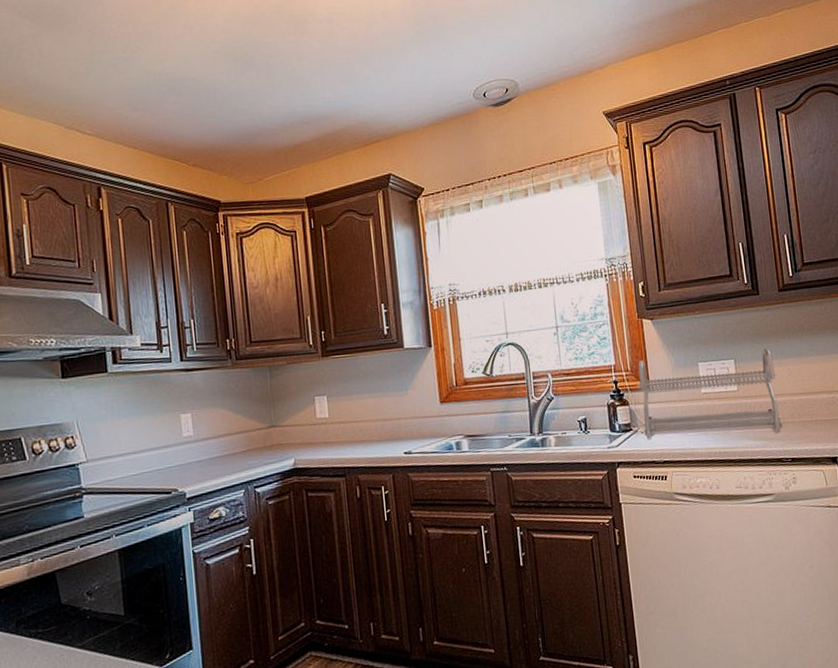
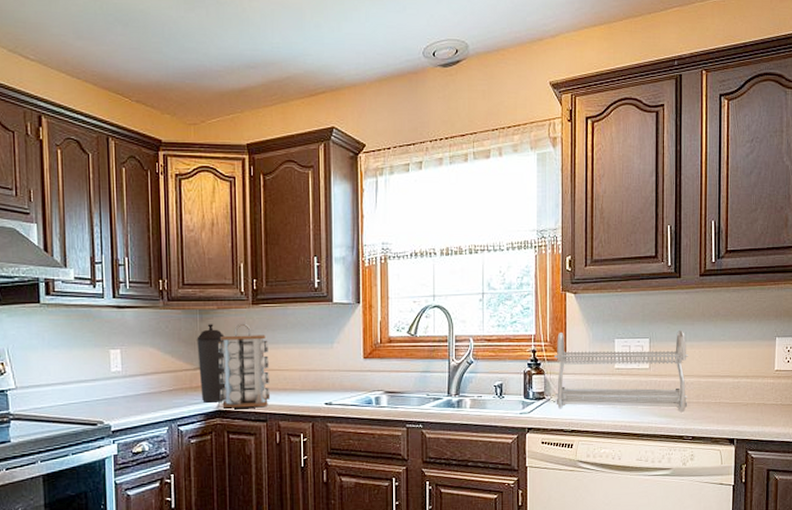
canister: none [268,379,302,462] -> present [197,324,226,403]
spice rack: none [290,376,348,466] -> present [218,323,271,409]

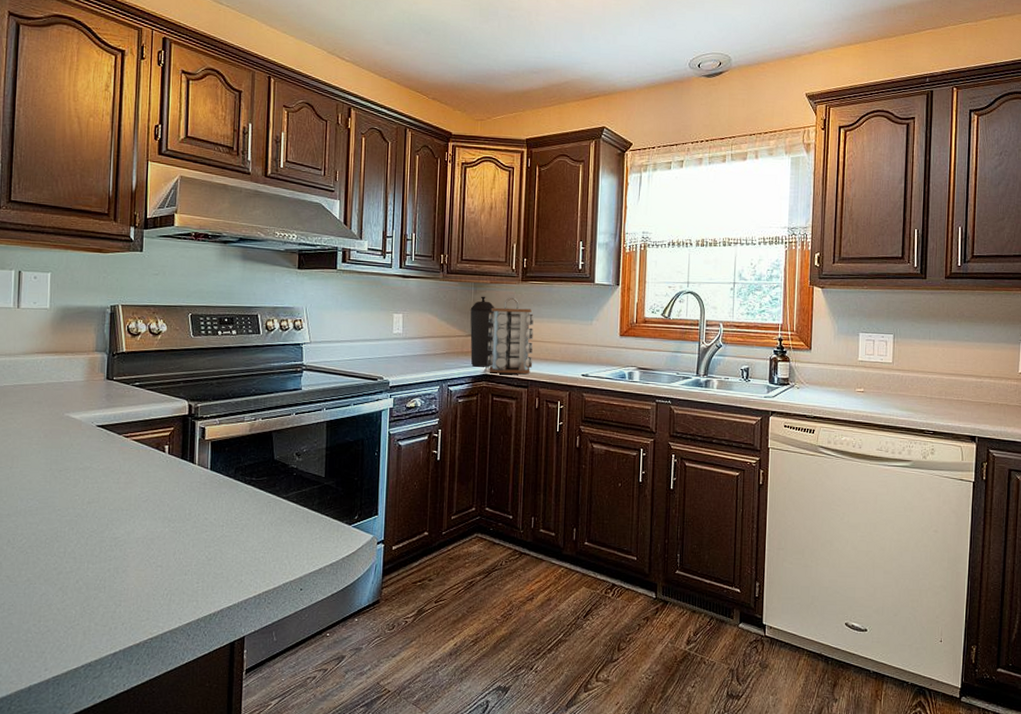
dish rack: present [555,329,688,413] -> none [799,323,932,408]

